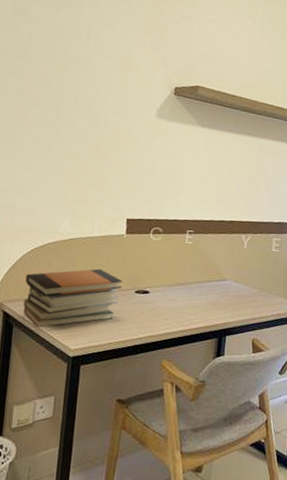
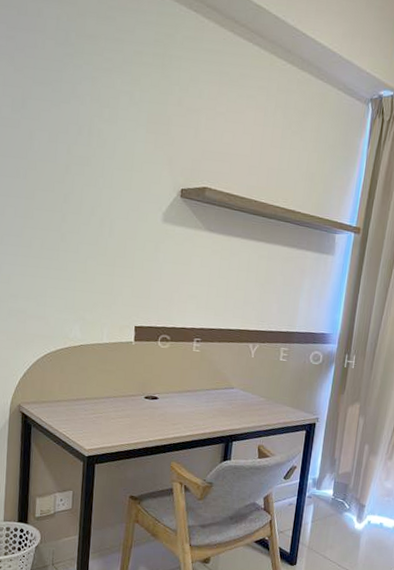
book stack: present [23,268,123,328] -> none [40,374,133,429]

